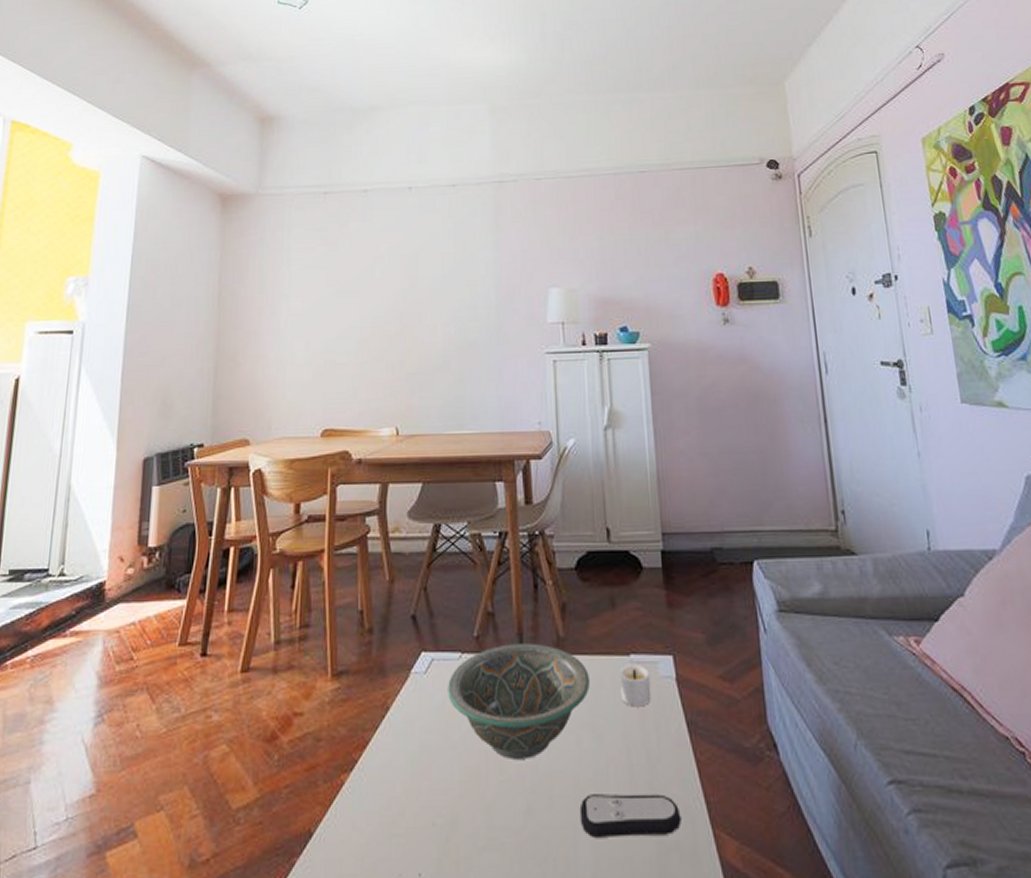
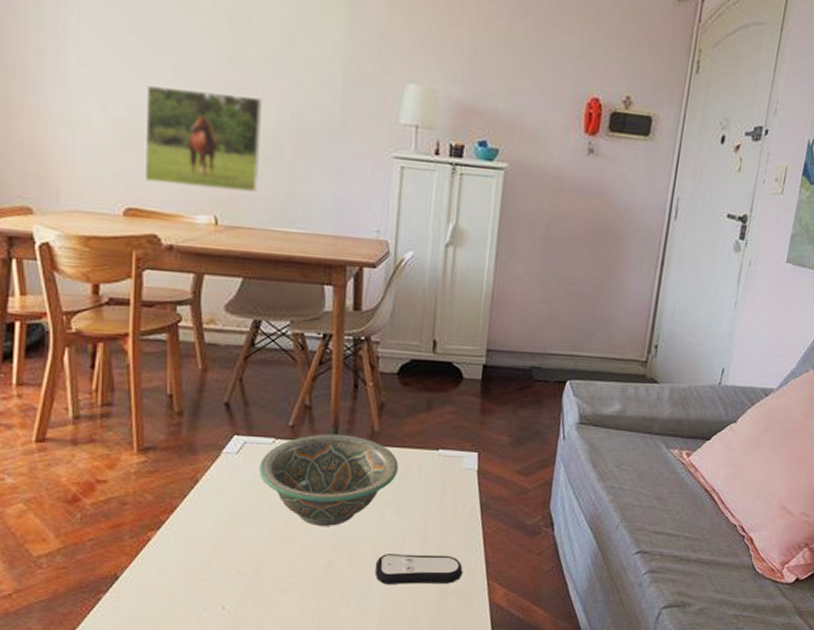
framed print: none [338,319,431,404] -> present [144,86,262,192]
candle: present [620,665,652,707] -> none [426,458,455,491]

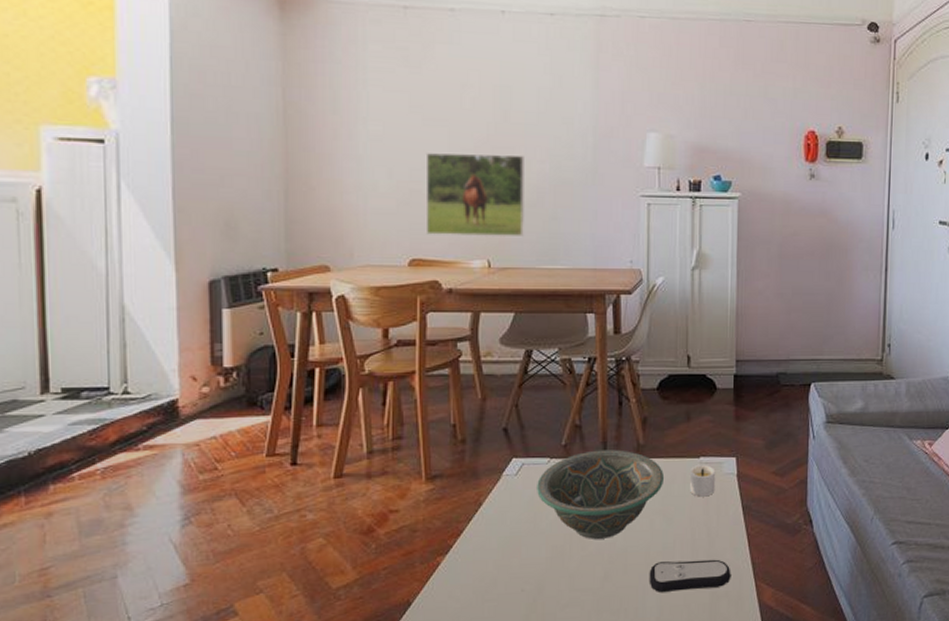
candle: none [426,458,455,491] -> present [690,465,716,497]

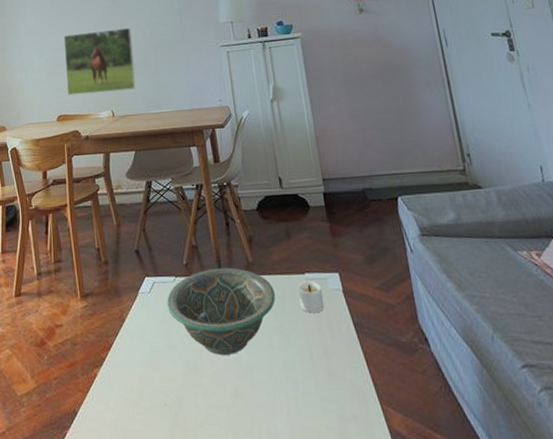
remote control: present [649,559,731,593] -> none [275,379,356,414]

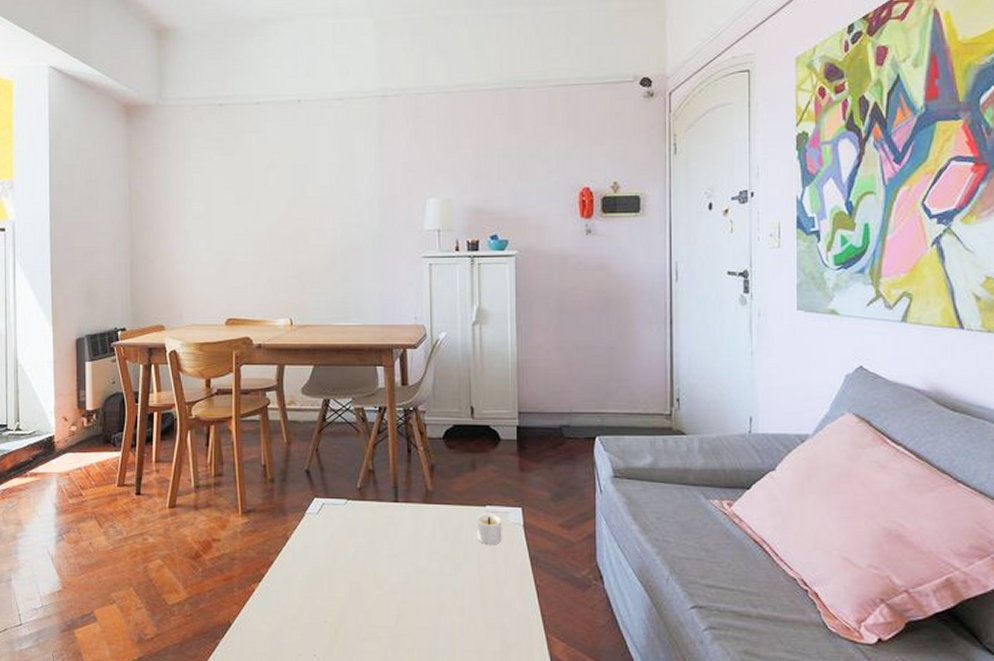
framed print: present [63,27,136,96] -> none [238,224,320,298]
decorative bowl: present [167,267,275,355] -> none [336,494,452,579]

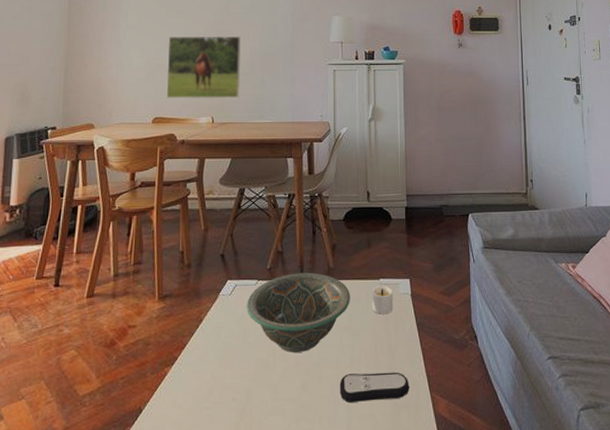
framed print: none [238,224,320,298] -> present [166,36,241,99]
decorative bowl: none [336,494,452,579] -> present [247,272,350,353]
remote control: none [440,606,521,637] -> present [339,372,410,404]

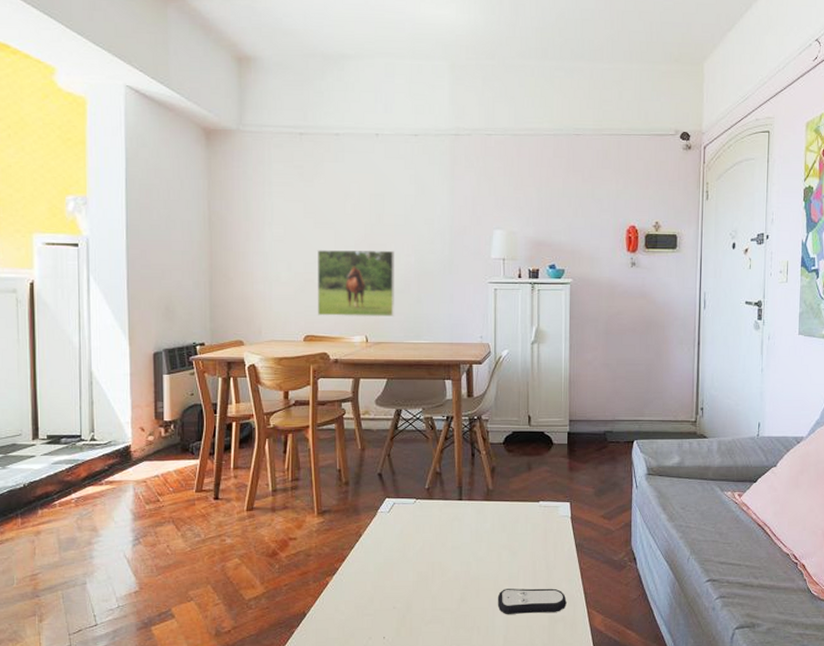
decorative bowl: present [247,272,350,353] -> none [405,493,509,567]
candle: present [372,286,393,315] -> none [531,508,553,535]

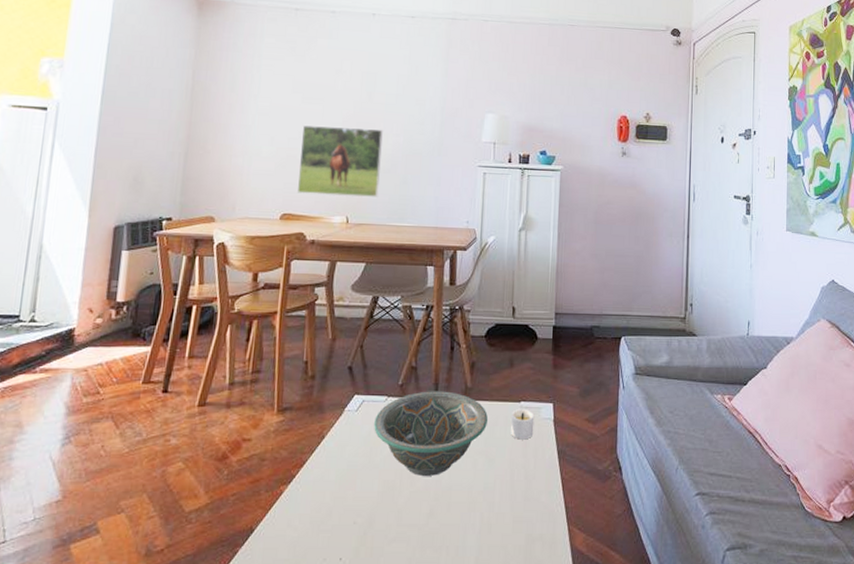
decorative bowl: none [405,493,509,567] -> present [374,391,488,476]
remote control: present [497,588,567,615] -> none [470,501,546,533]
candle: none [531,508,553,535] -> present [511,409,535,440]

